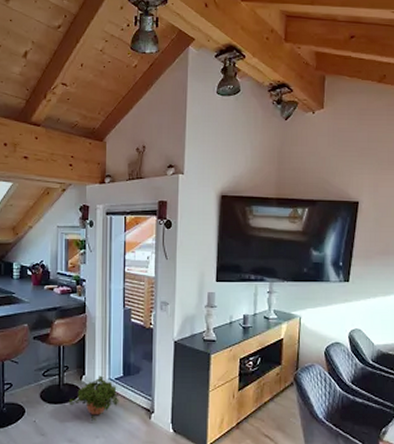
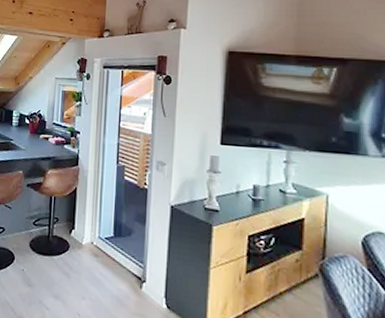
potted plant: present [68,375,119,421] -> none [56,232,109,280]

